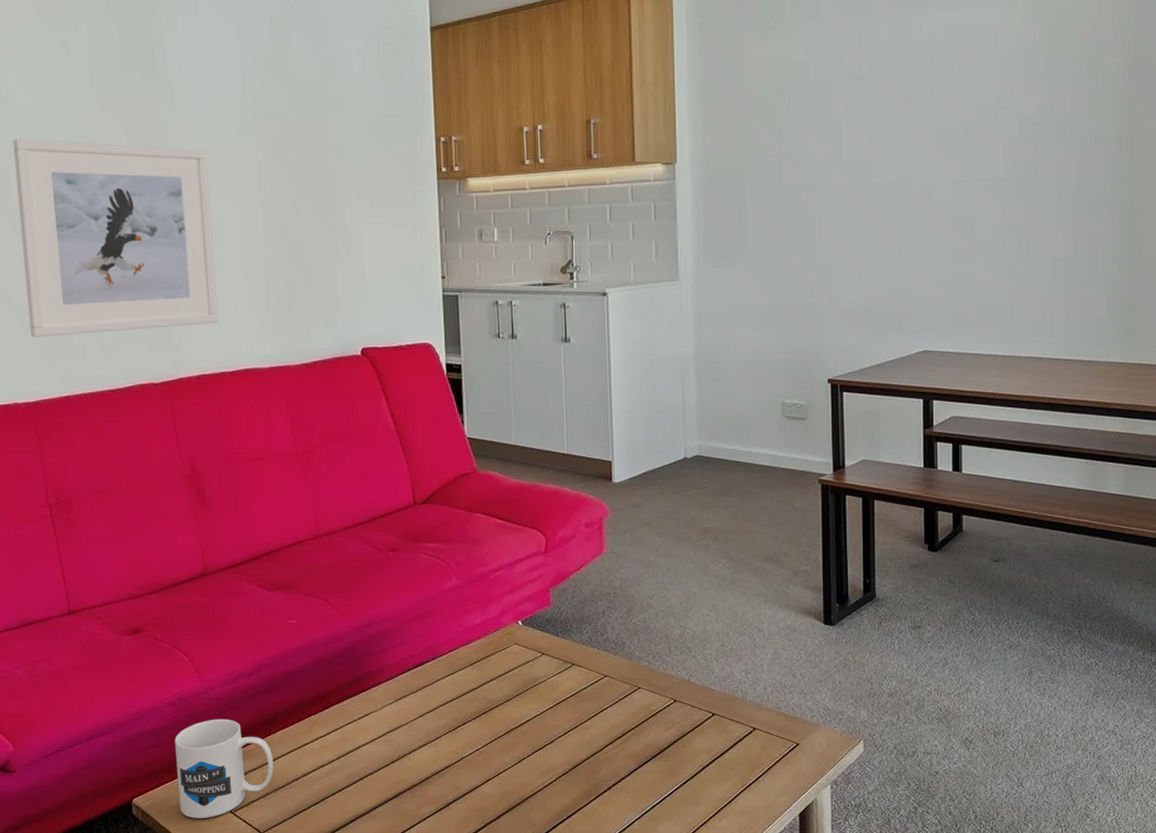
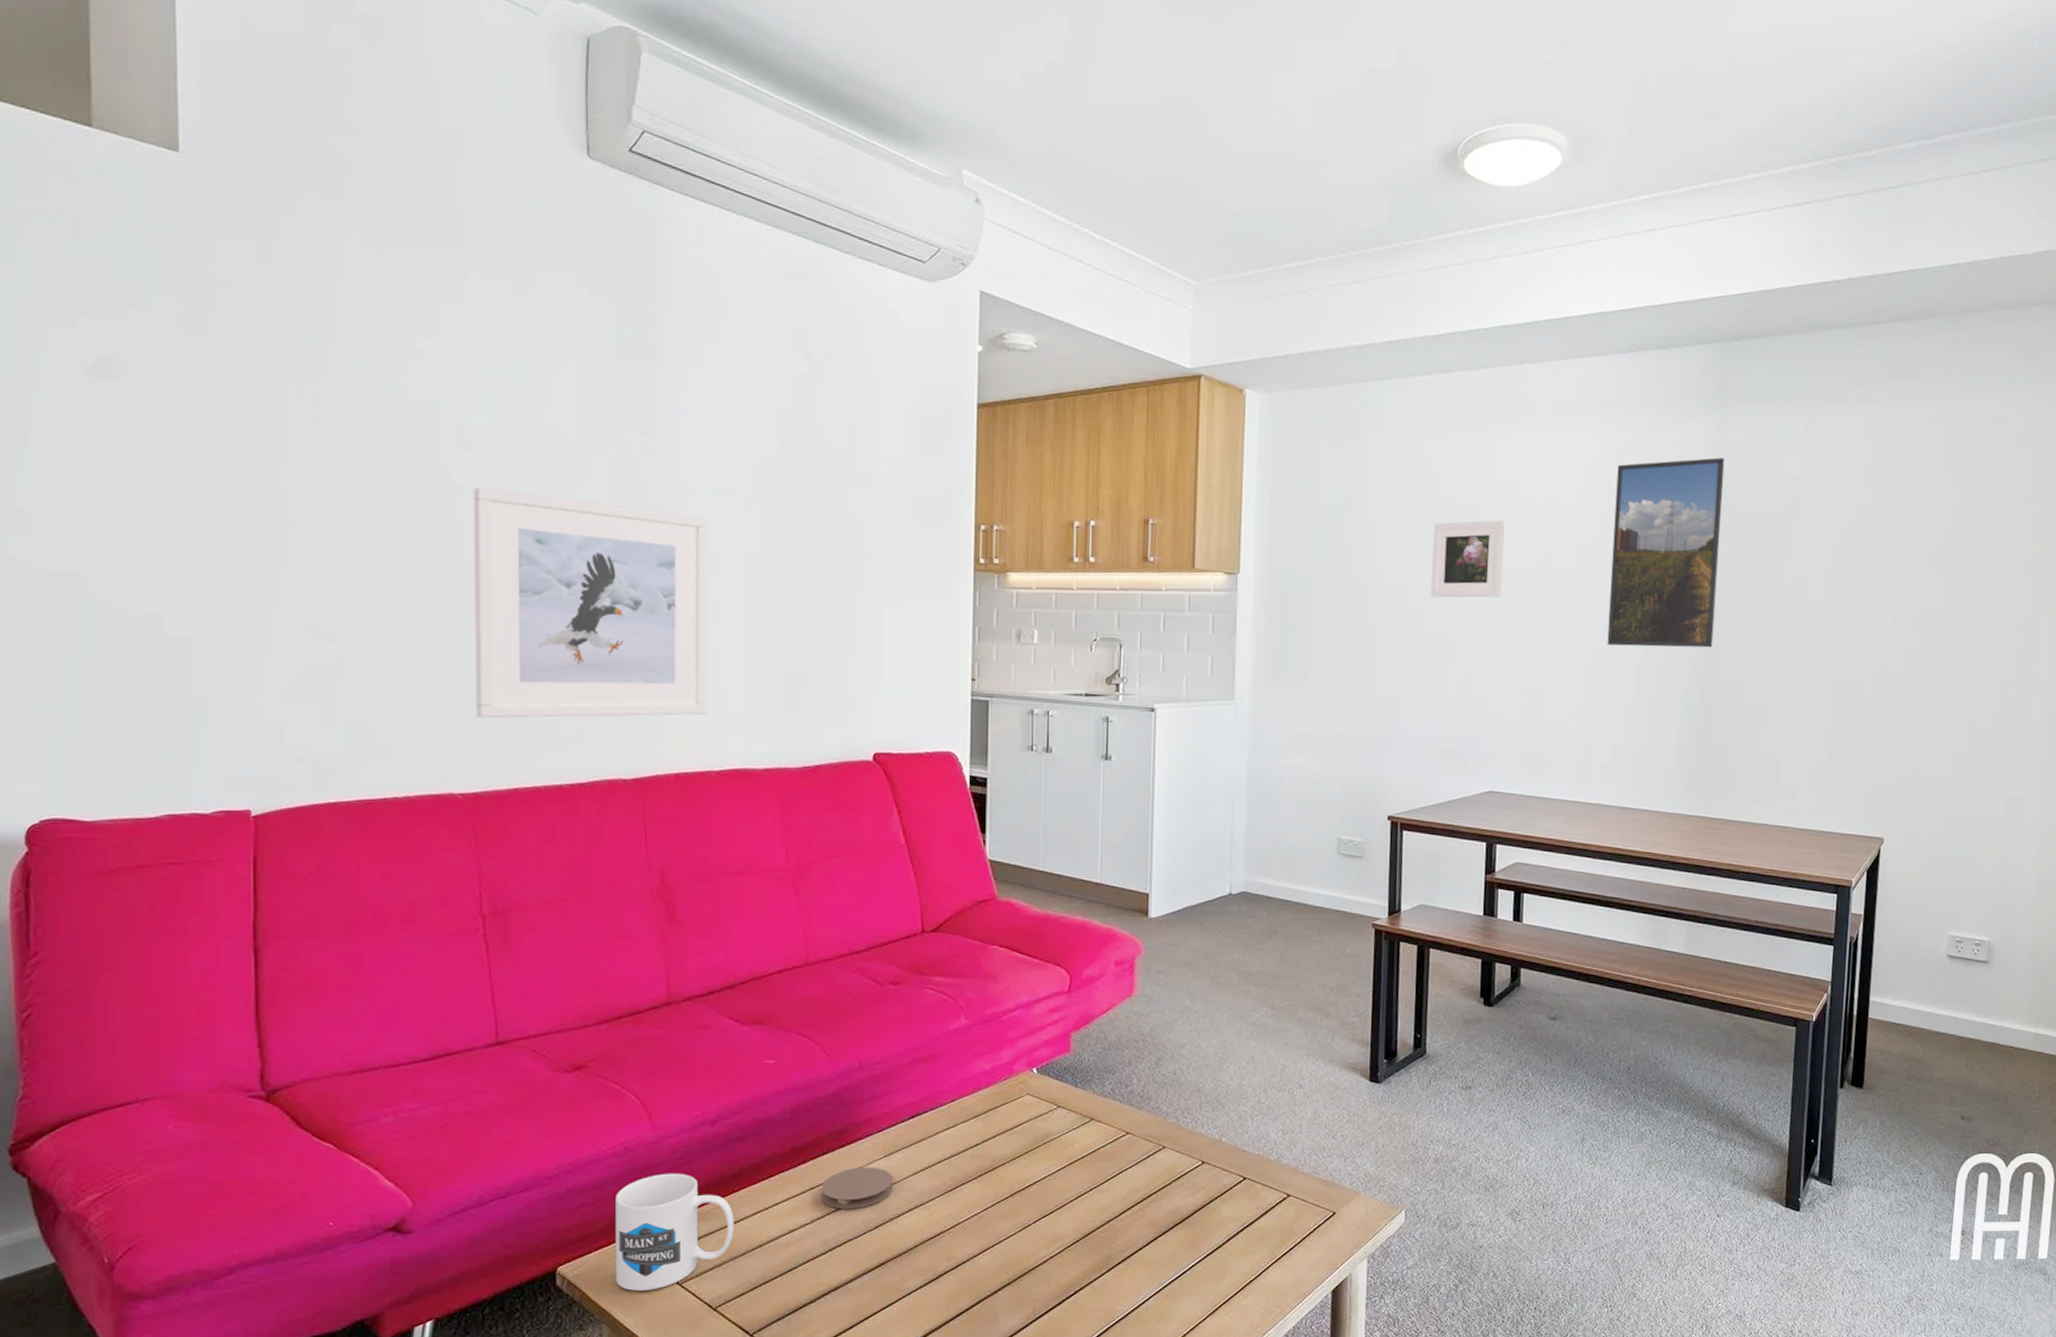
coaster: none [343,710,404,747] -> present [820,1167,893,1209]
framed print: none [857,92,927,171] -> present [1430,519,1506,598]
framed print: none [1032,13,1143,205] -> present [1607,457,1725,648]

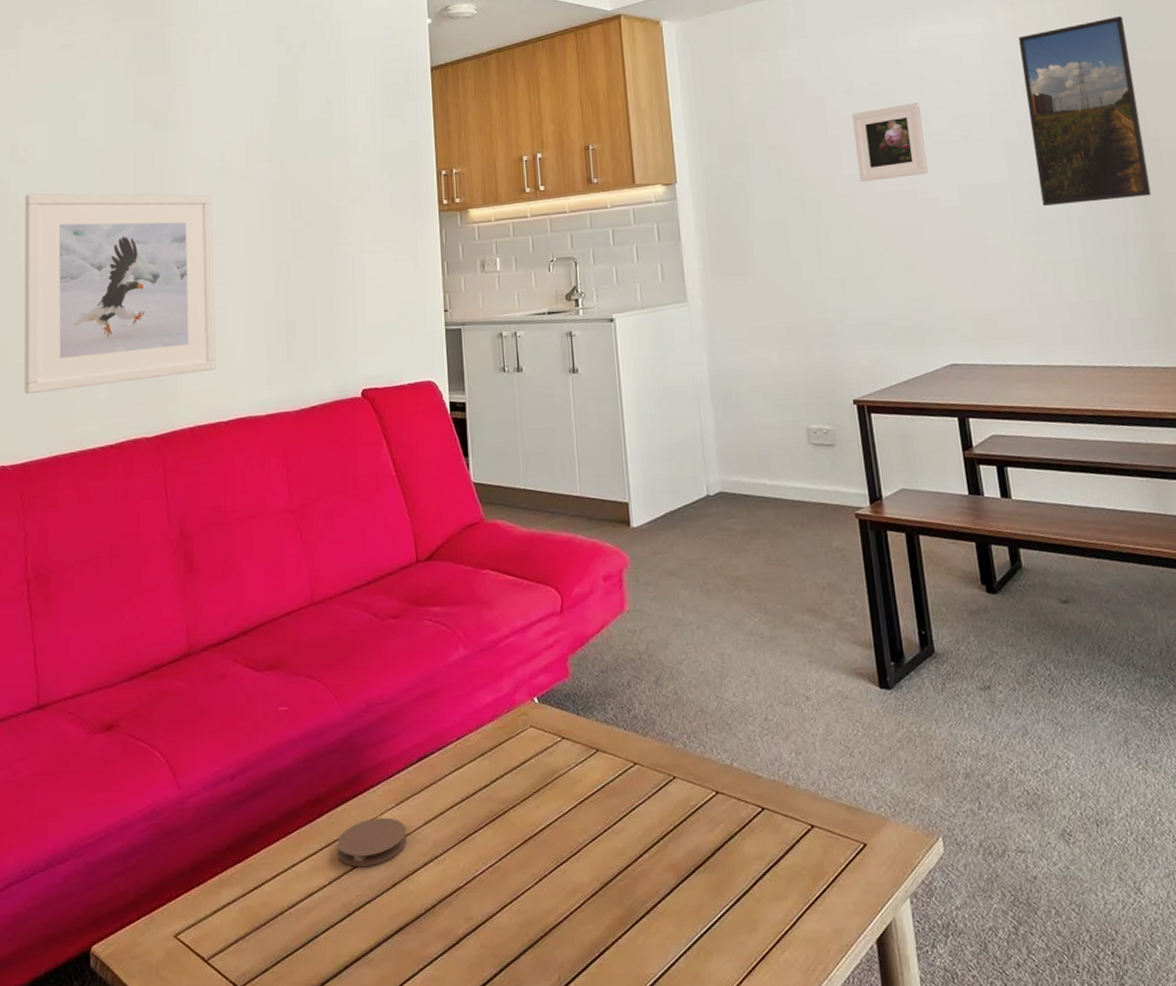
mug: present [616,1173,734,1291] -> none [144,835,256,971]

